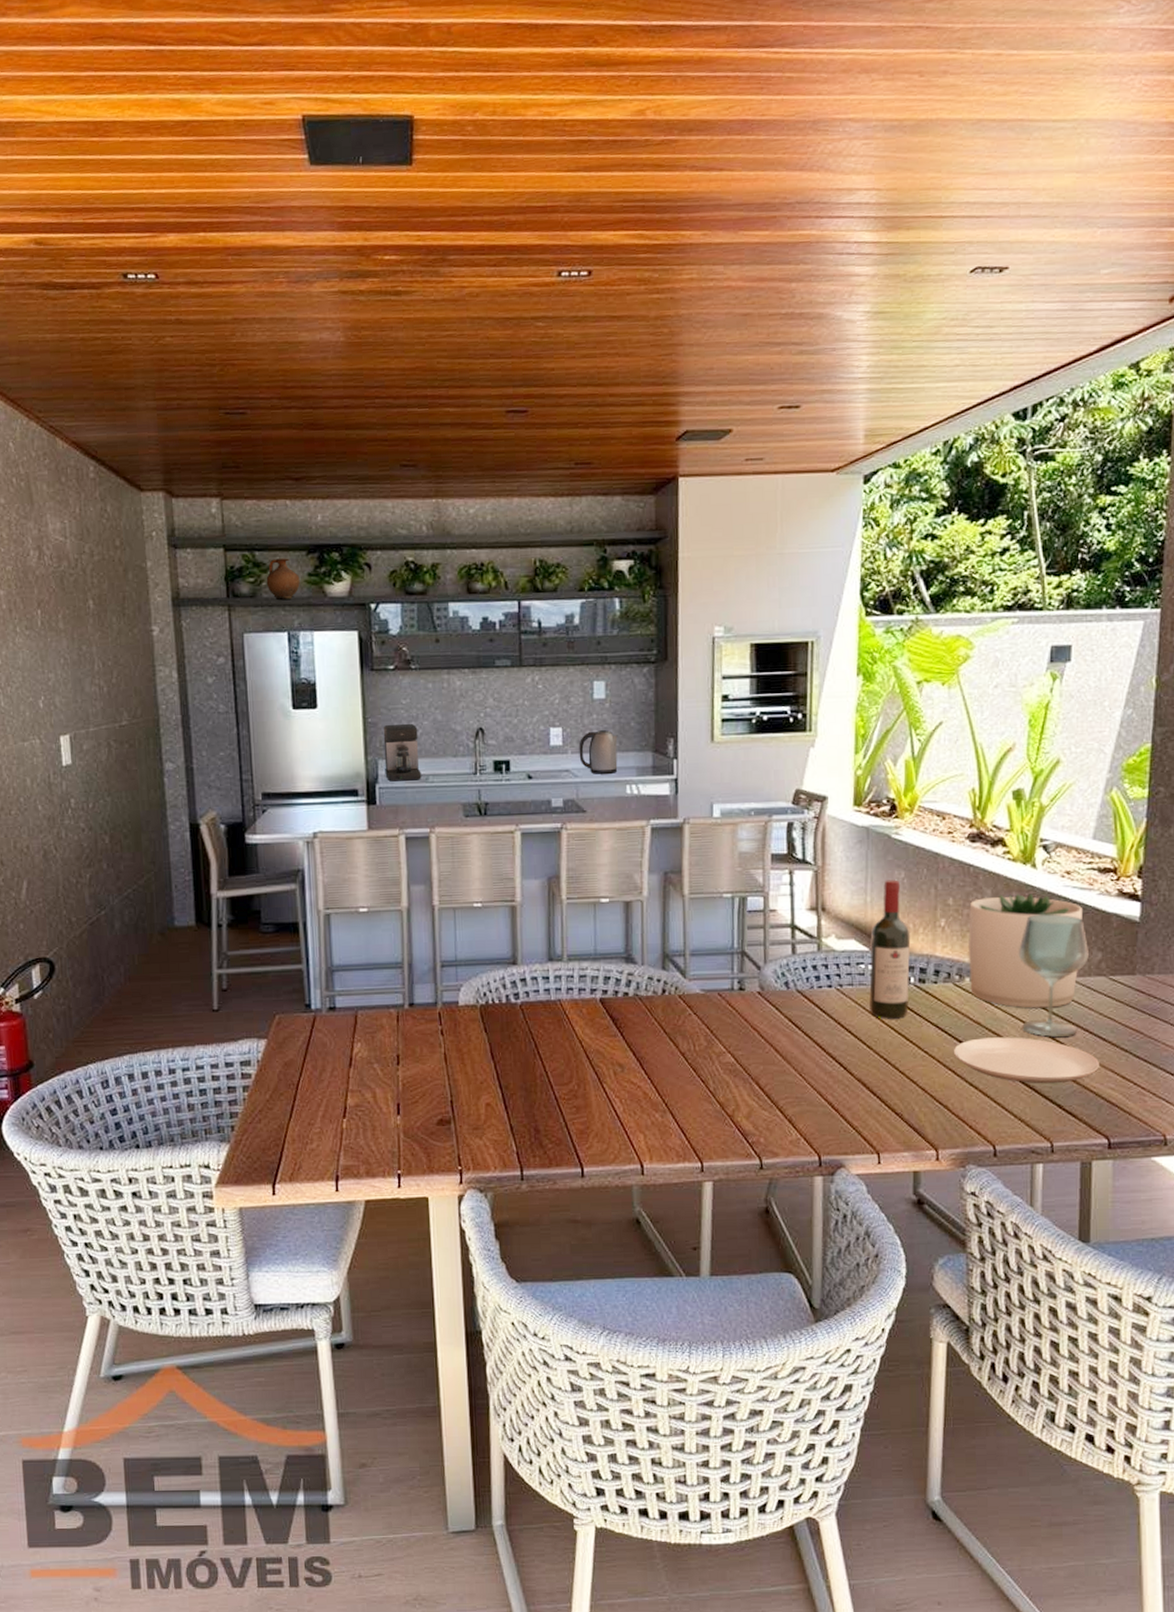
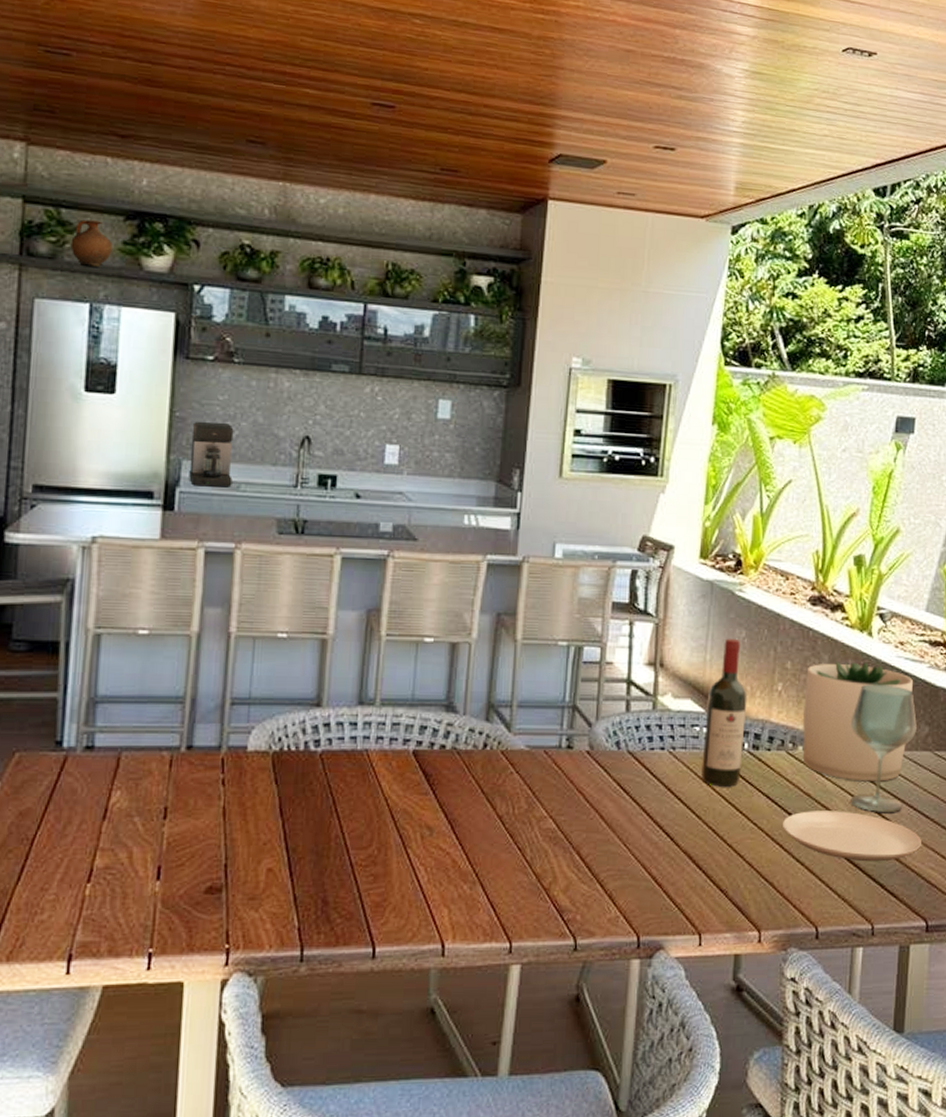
kettle: present [578,729,618,774] -> none [415,451,460,501]

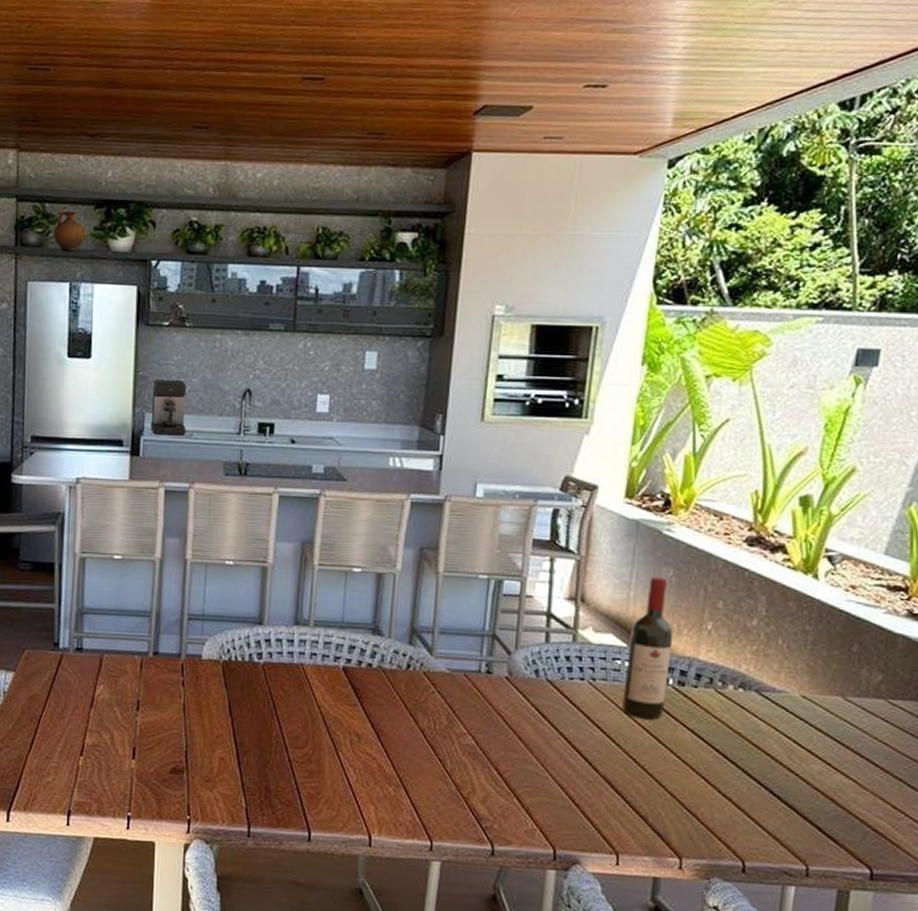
plate: present [783,811,921,862] -> none [709,749,869,806]
planter: present [802,661,913,782] -> none [733,603,865,726]
wine glass: present [850,684,917,812] -> none [786,627,868,758]

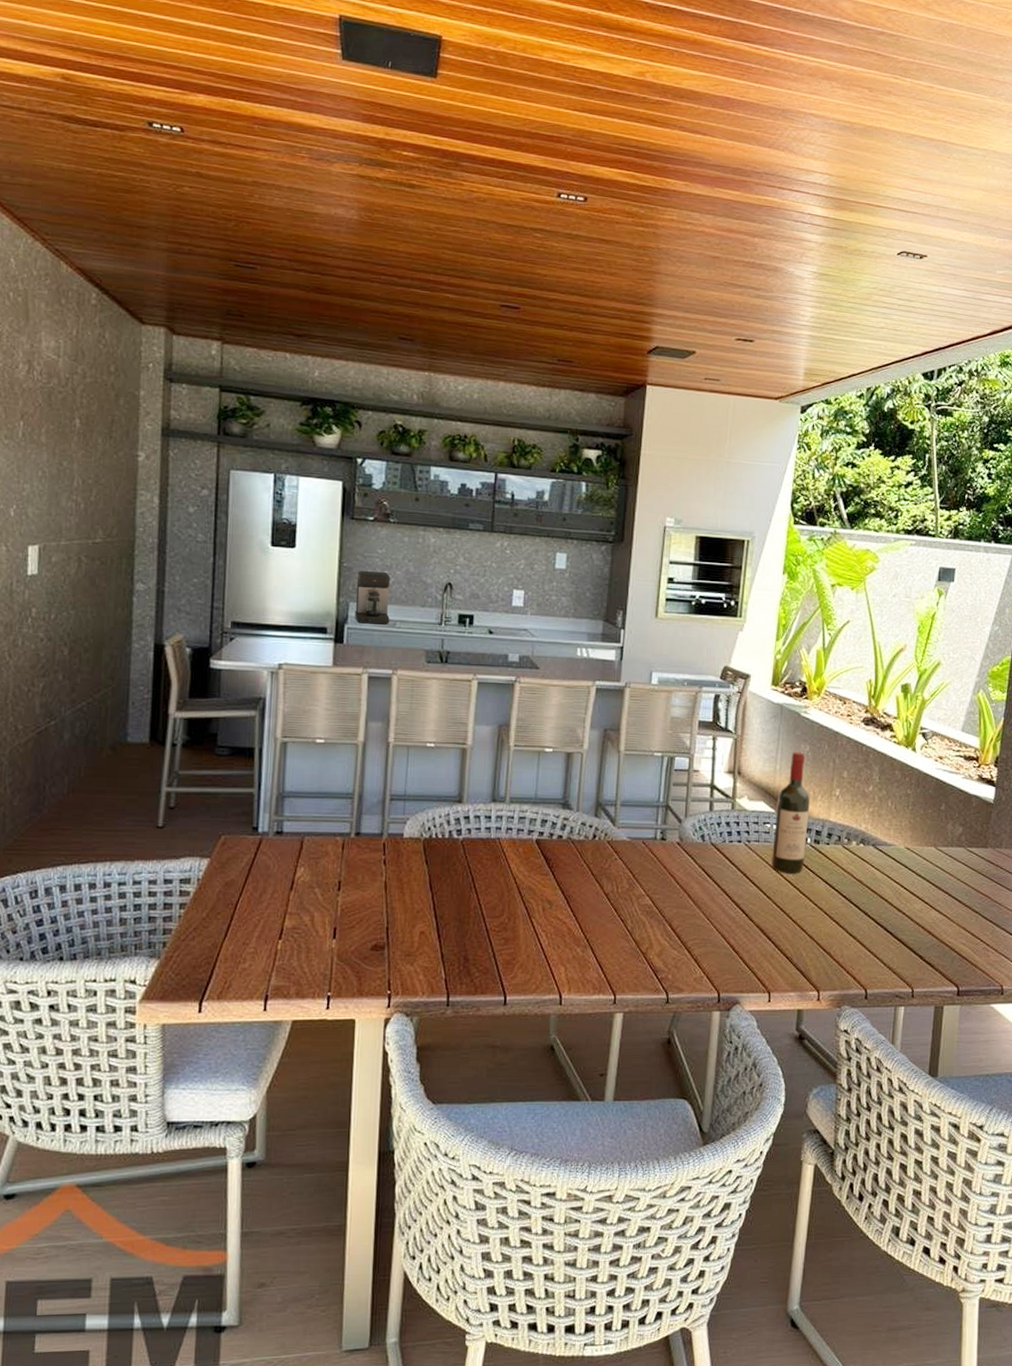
ceramic jug: present [53,211,86,252] -> none [258,405,291,445]

